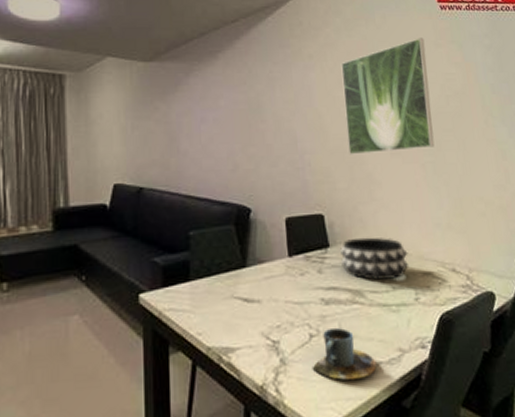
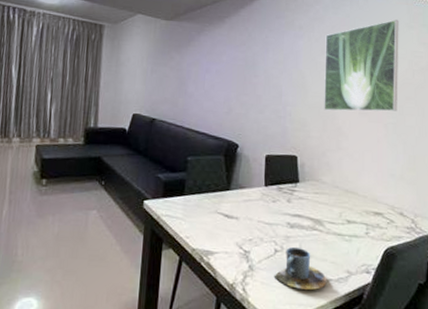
decorative bowl: present [340,237,410,281] -> none [307,178,364,216]

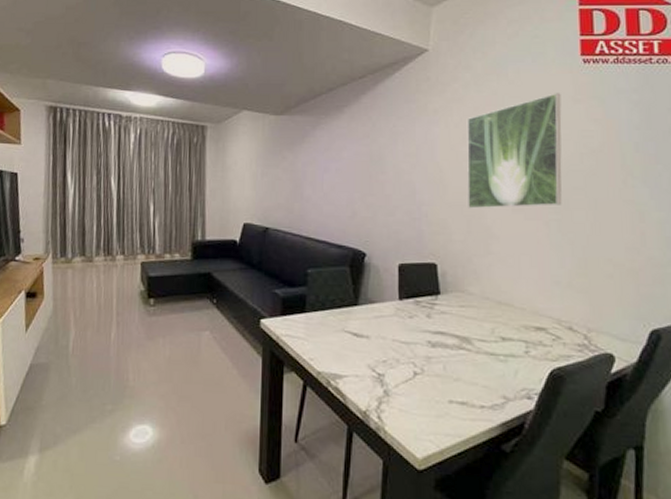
cup: present [273,246,327,290] -> none [414,368,479,418]

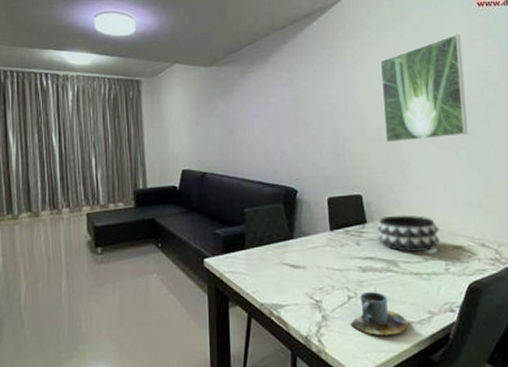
cup: none [414,368,479,418] -> present [350,291,408,335]
decorative bowl: none [451,288,522,332] -> present [377,215,441,253]

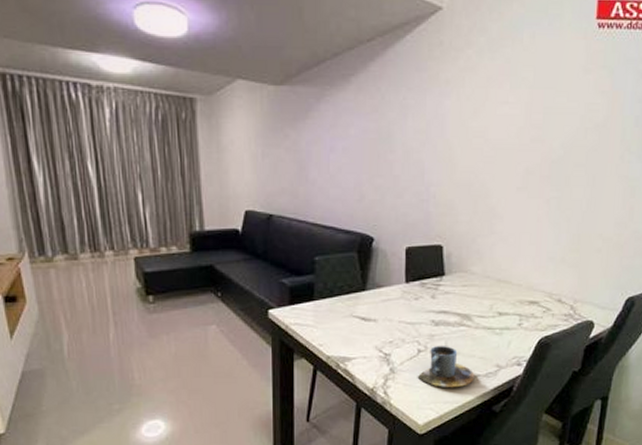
decorative bowl: present [377,215,441,253] -> none [454,268,519,307]
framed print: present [379,34,468,143] -> none [475,62,573,188]

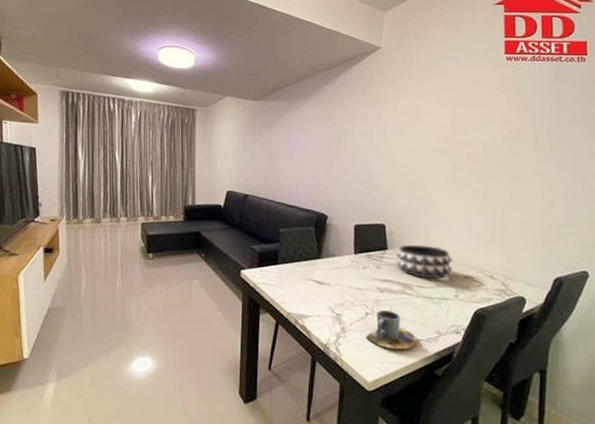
decorative bowl: none [454,268,519,307] -> present [396,244,453,280]

